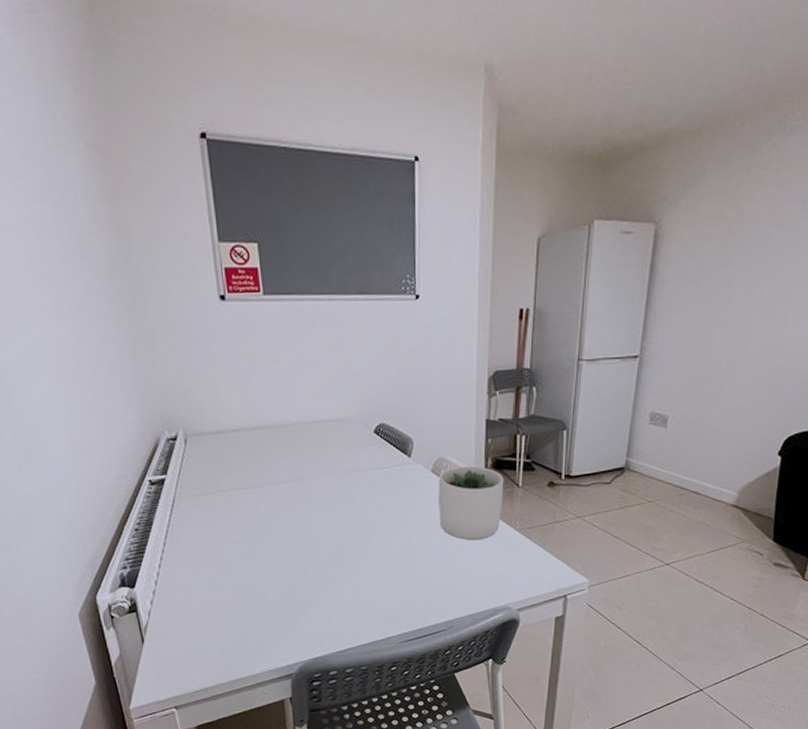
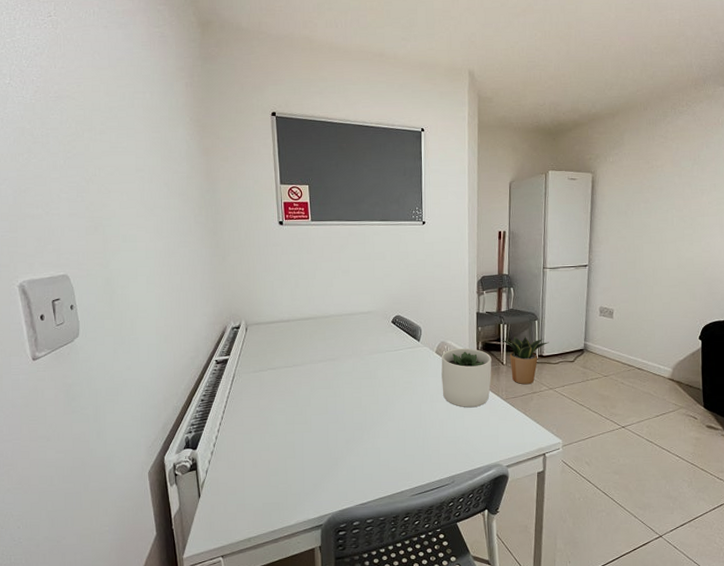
potted plant: none [516,450,580,512] -> present [501,336,549,385]

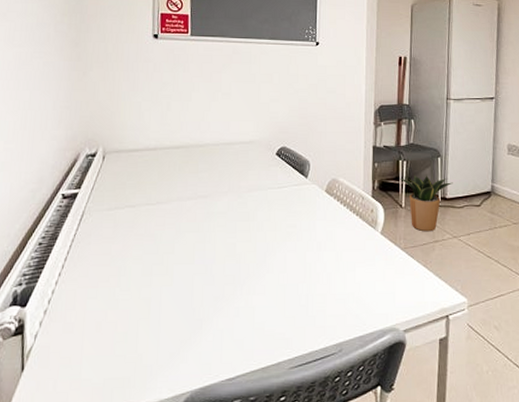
planter: present [441,348,492,408] -> none [331,186,389,259]

